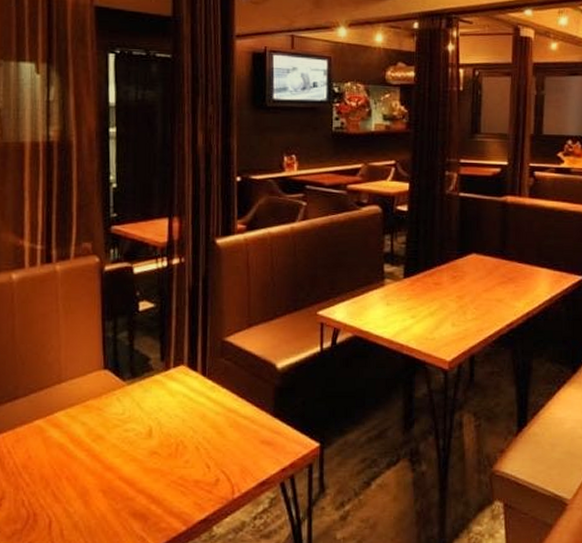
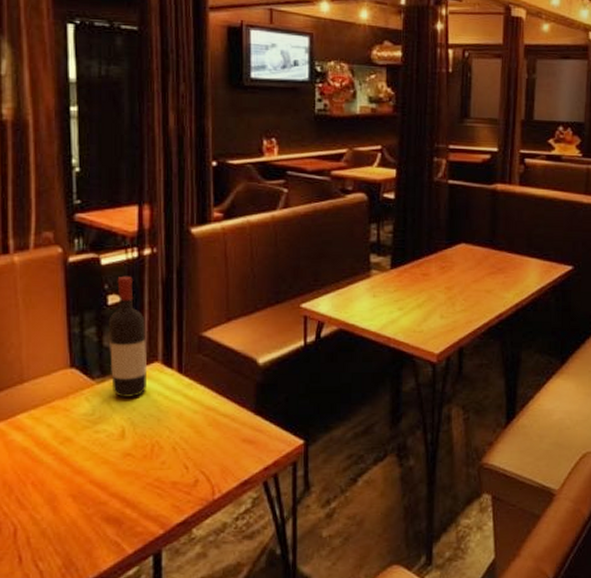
wine bottle: none [139,283,174,398] -> present [108,276,148,397]

